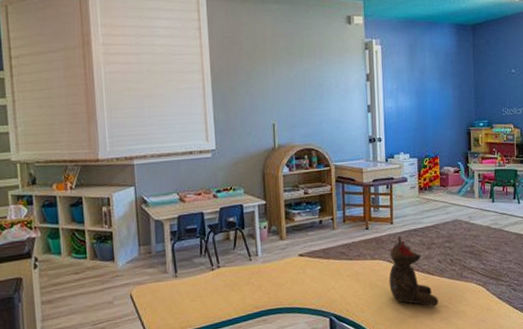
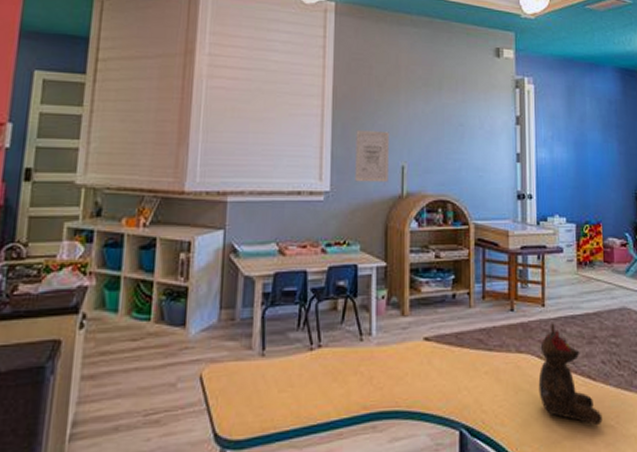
wall art: none [233,96,263,140] -> present [355,131,389,183]

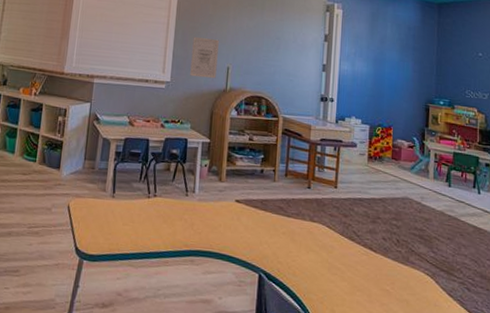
teddy bear: present [538,323,603,426] -> none [326,202,380,288]

